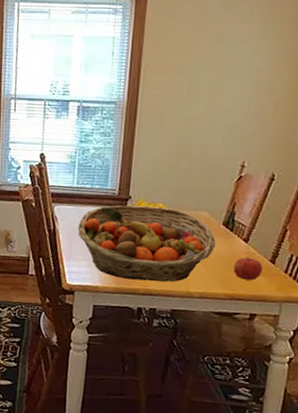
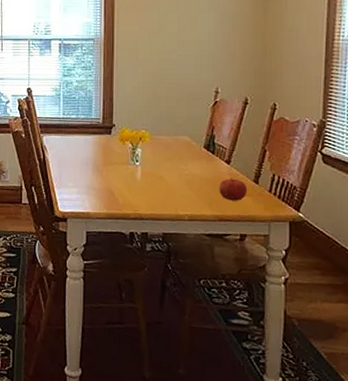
fruit basket: present [77,205,216,282] -> none [66,132,200,206]

